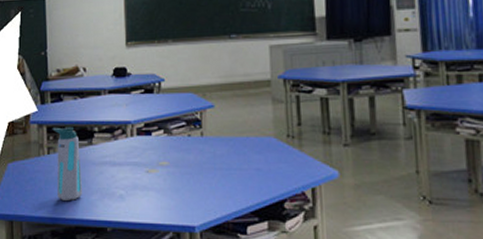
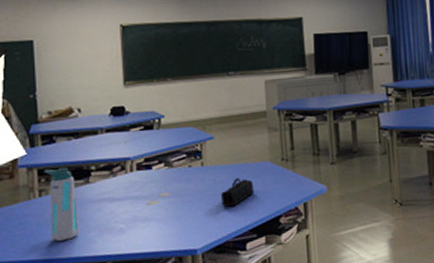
pencil case: none [221,152,257,183] -> present [221,178,254,207]

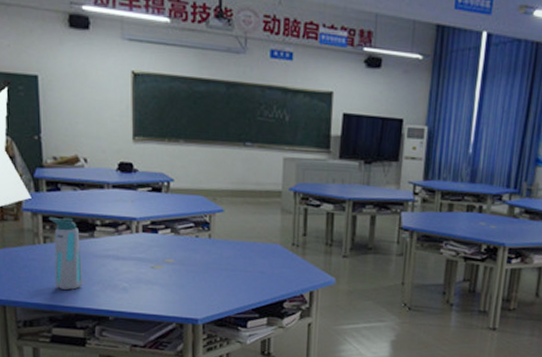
pencil case: present [221,178,254,207] -> none [226,256,261,283]

